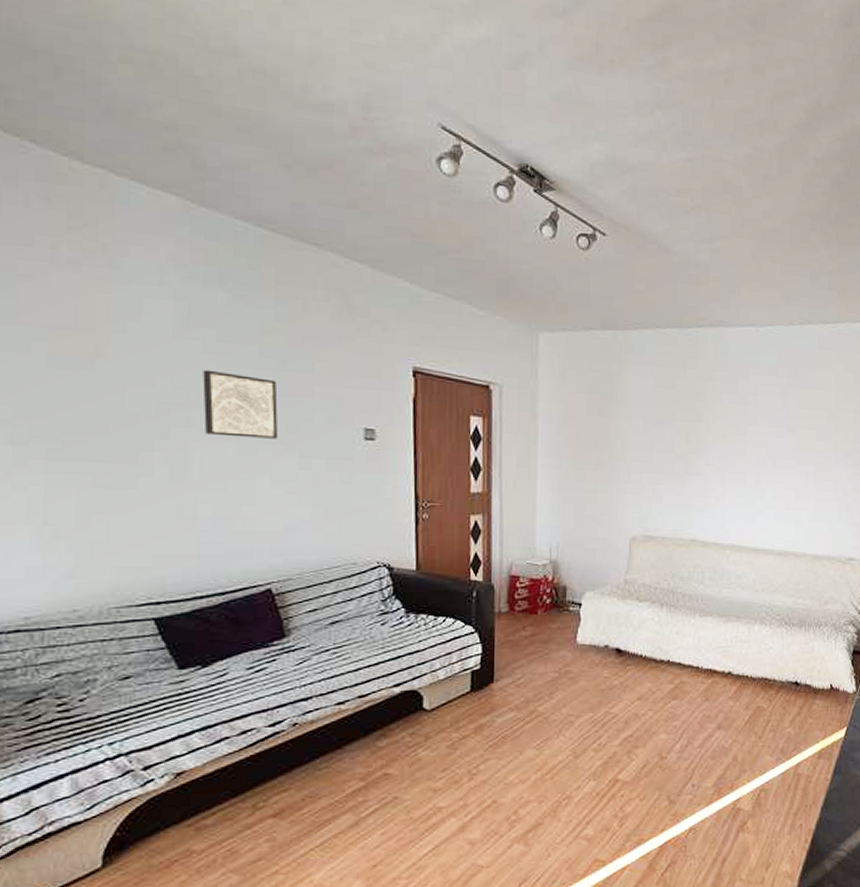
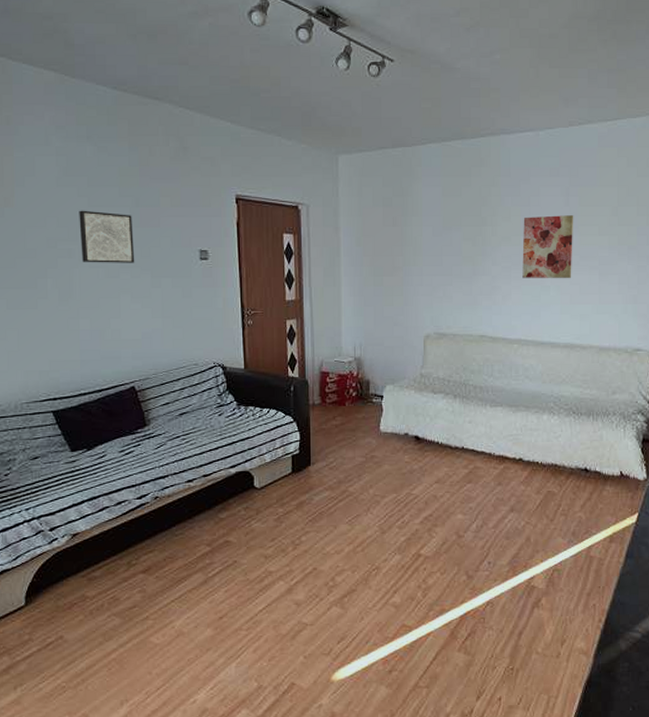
wall art: none [737,415,792,484] -> present [522,215,574,279]

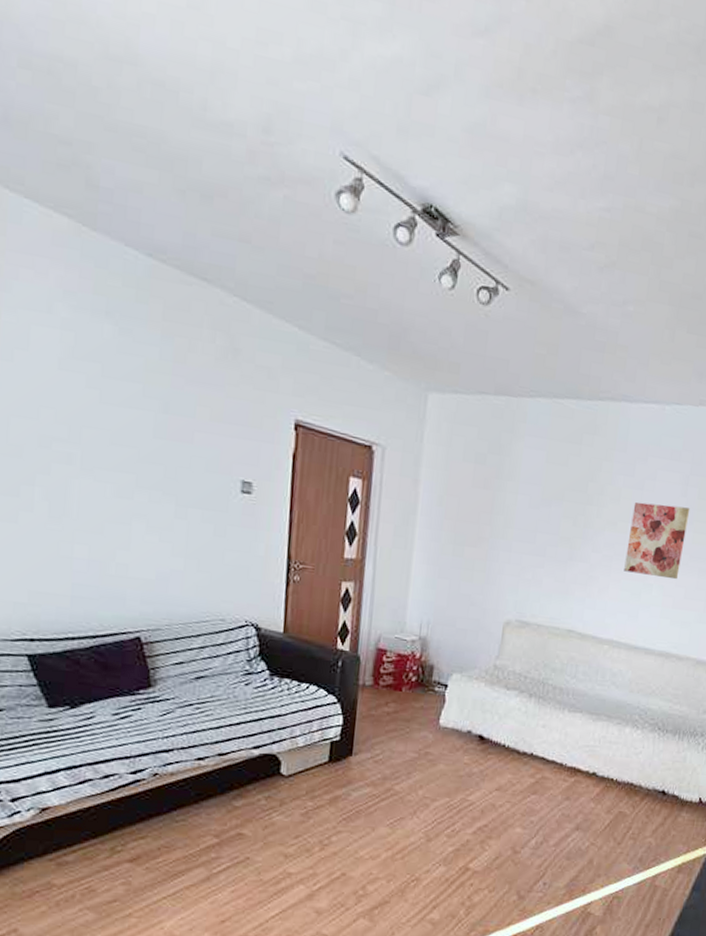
wall art: present [79,210,135,263] -> none [84,405,158,484]

